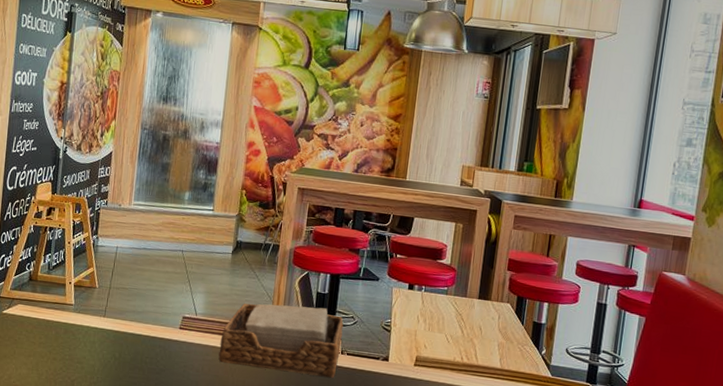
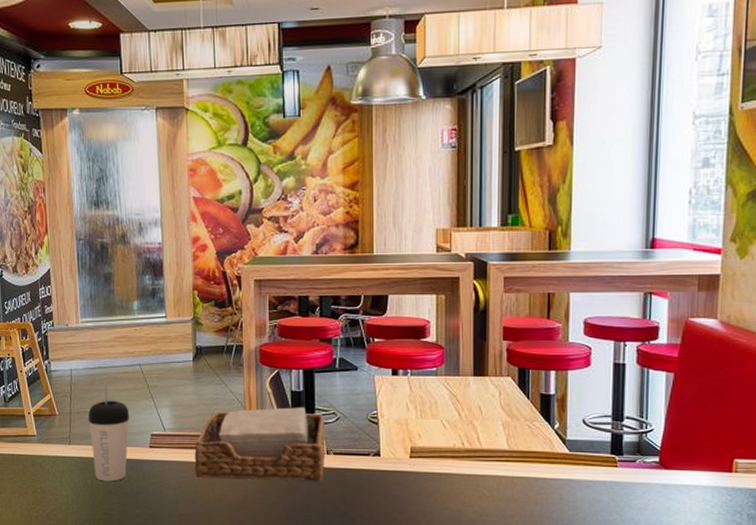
beverage cup: none [124,262,166,357] -> present [88,381,130,482]

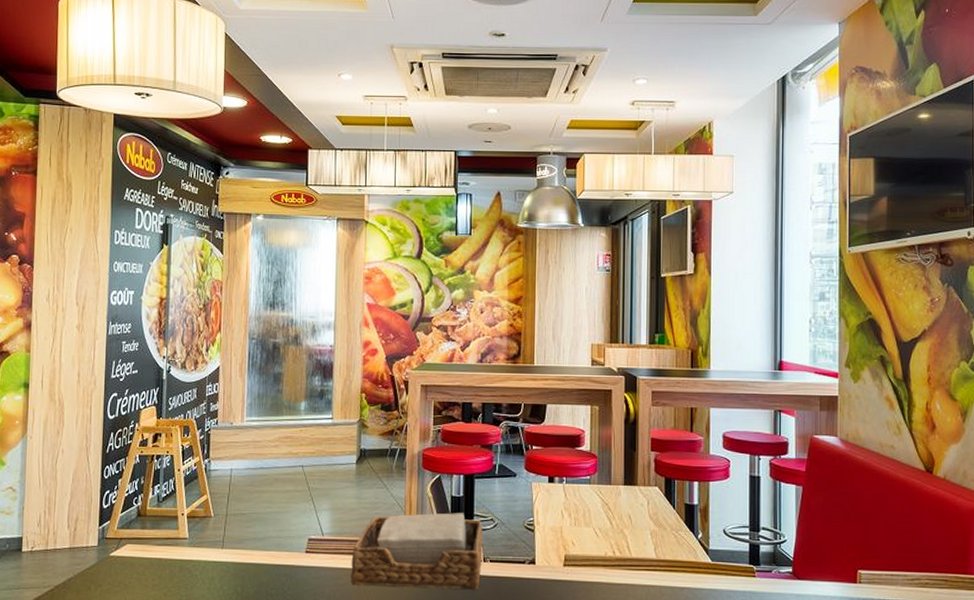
beverage cup: present [88,381,130,482] -> none [244,482,288,589]

